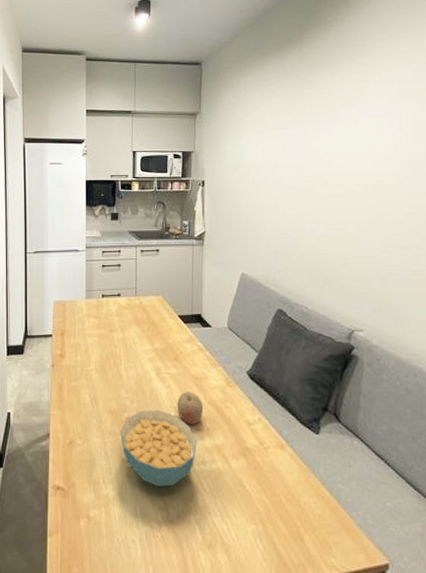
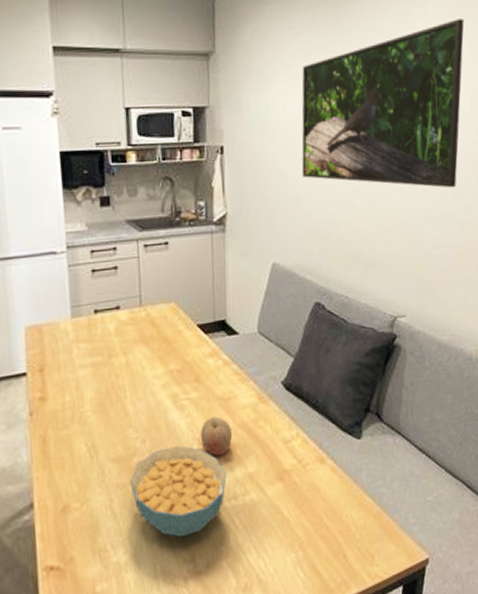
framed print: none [268,83,418,223] -> present [301,19,465,188]

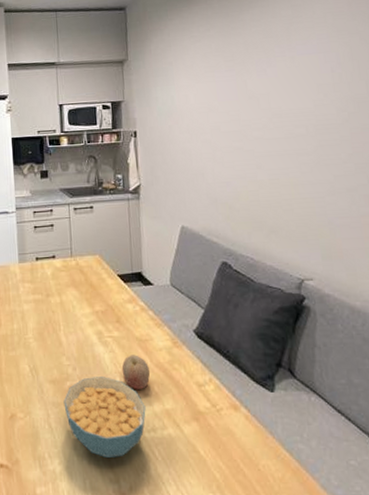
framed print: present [301,19,465,188] -> none [201,16,358,164]

